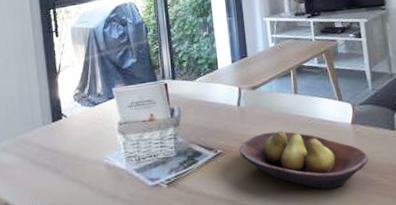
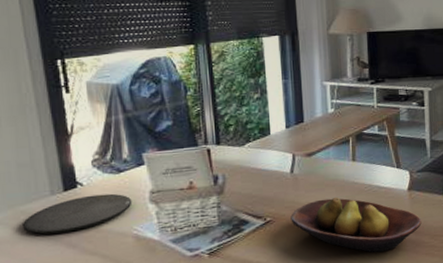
plate: none [22,124,104,161] -> present [23,193,133,235]

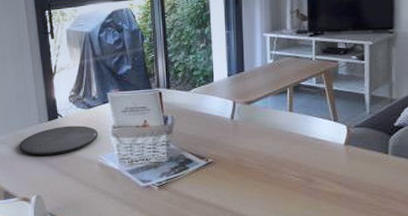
fruit bowl: present [290,197,422,253] -> none [230,145,358,203]

